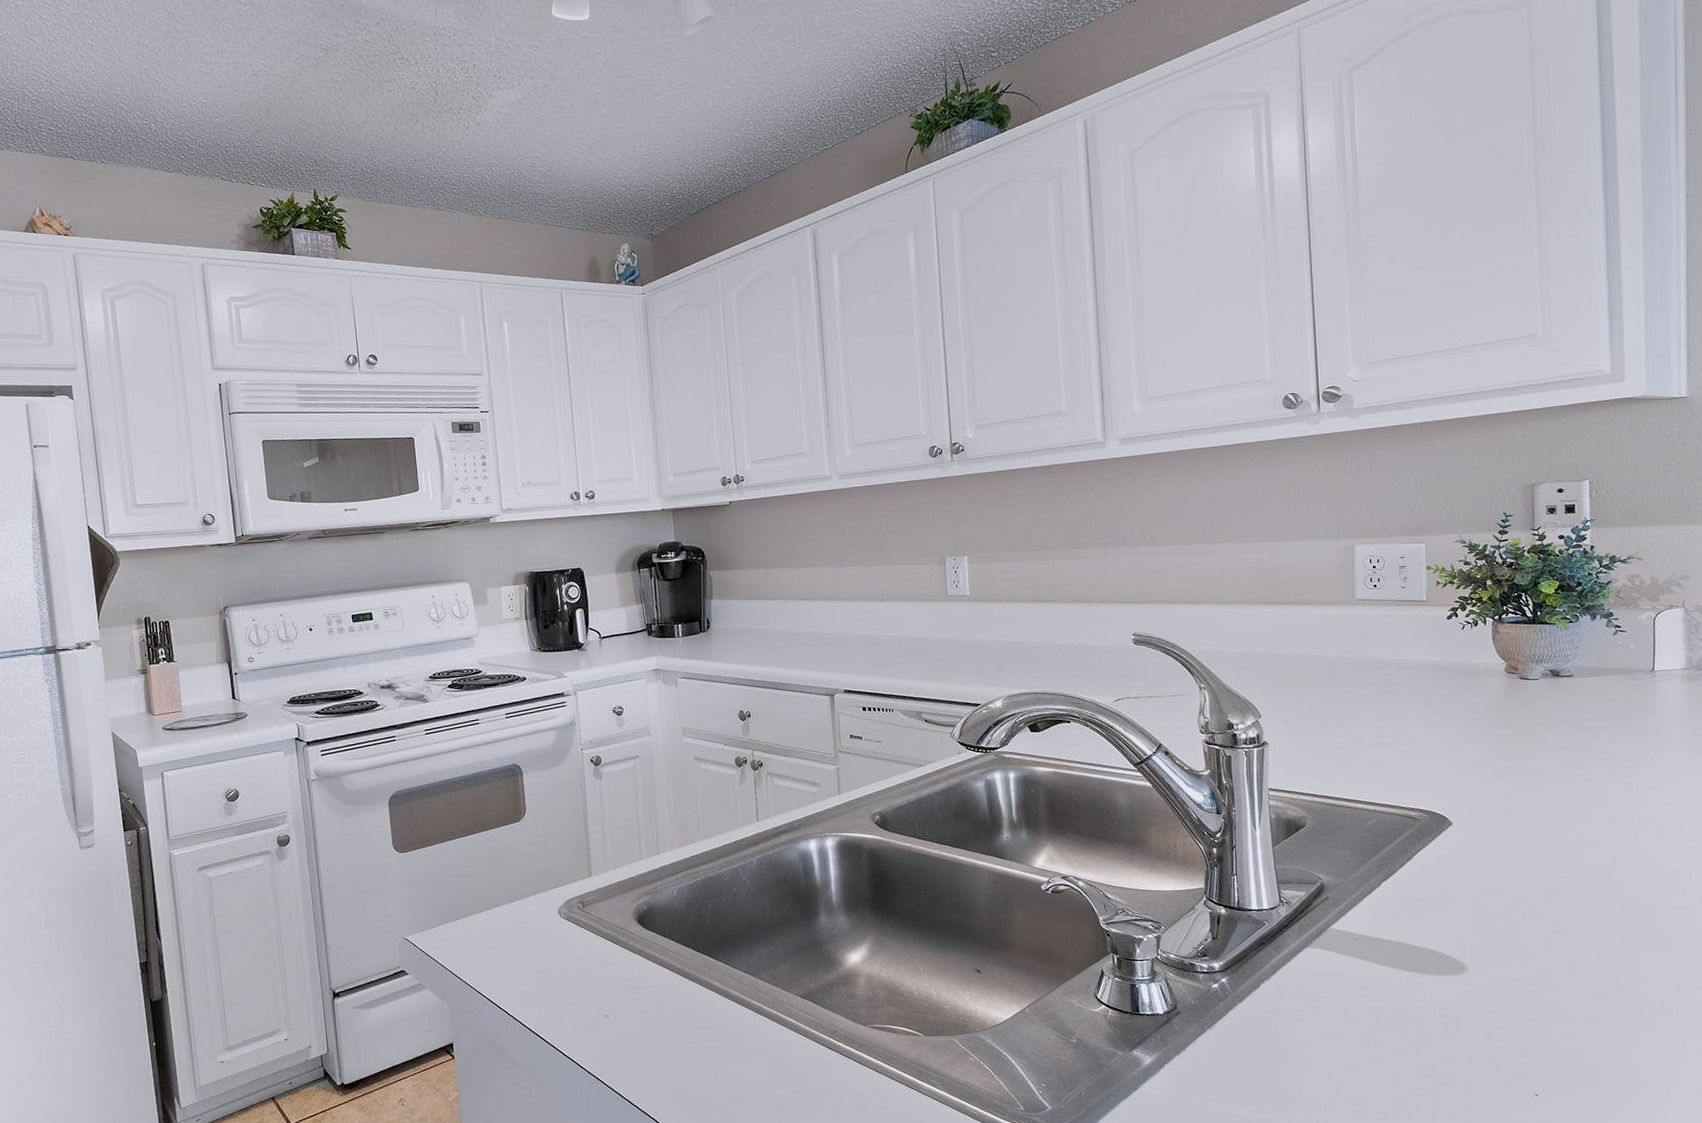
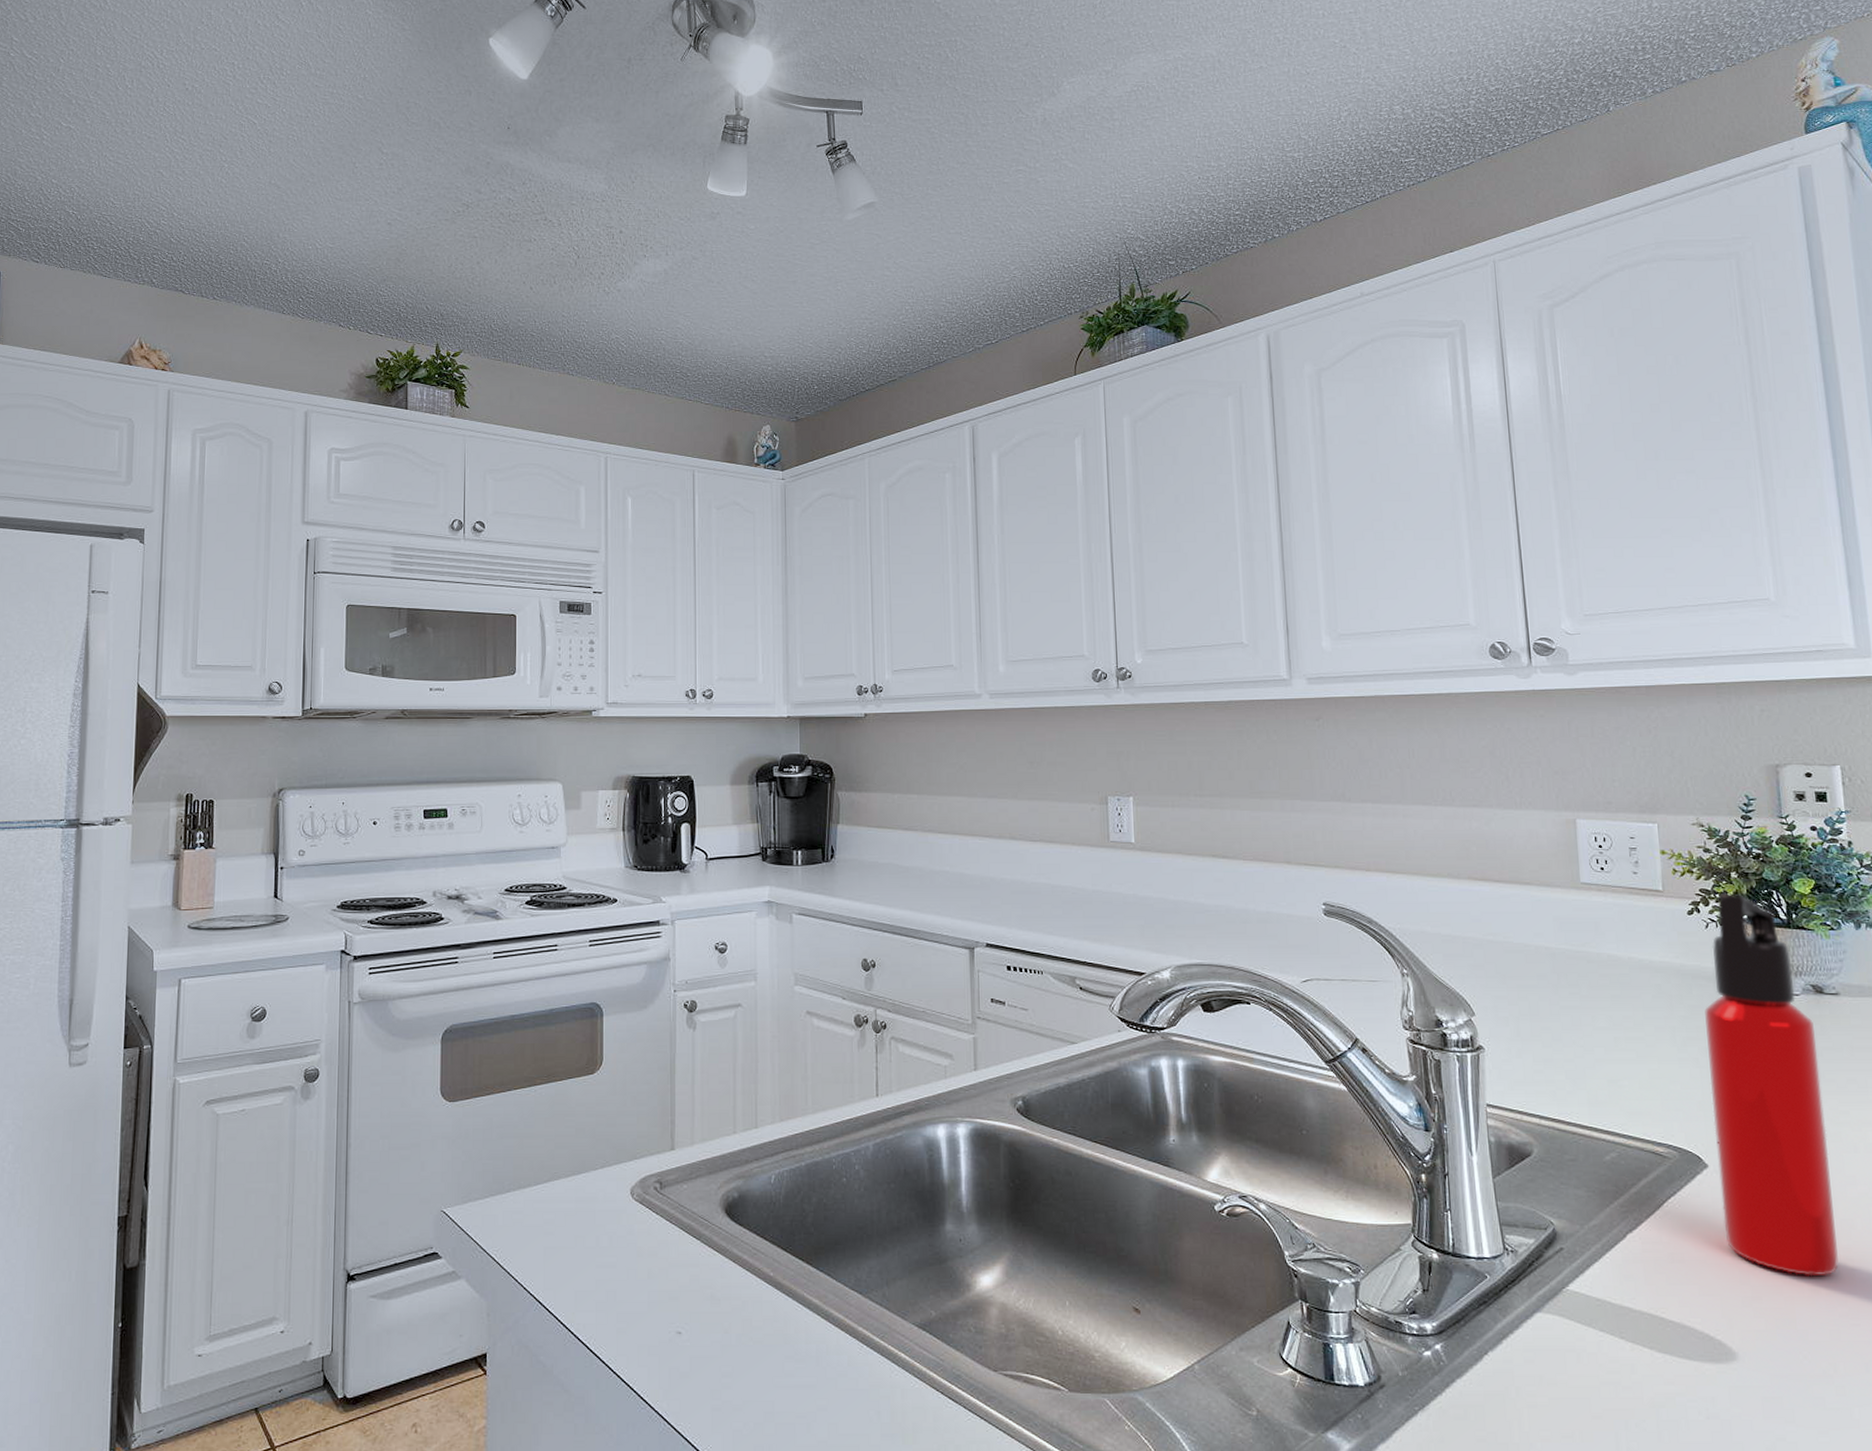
water bottle: none [1457,598,1556,904] -> present [1704,893,1839,1277]

